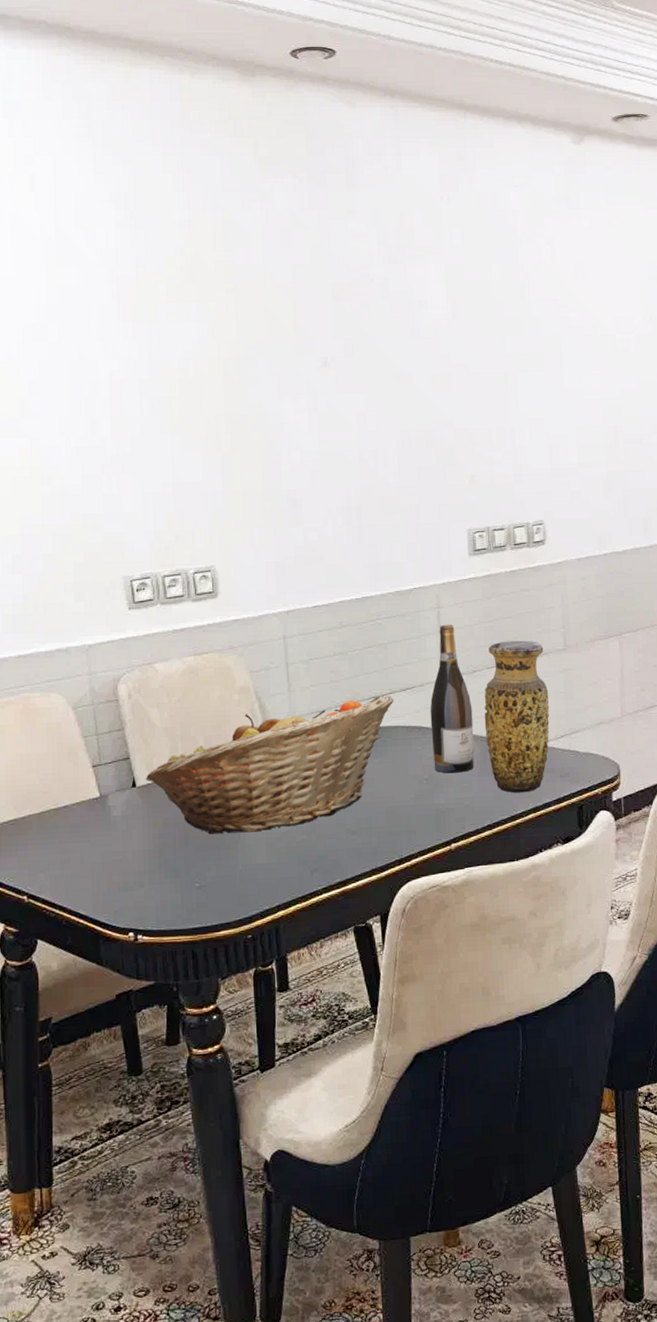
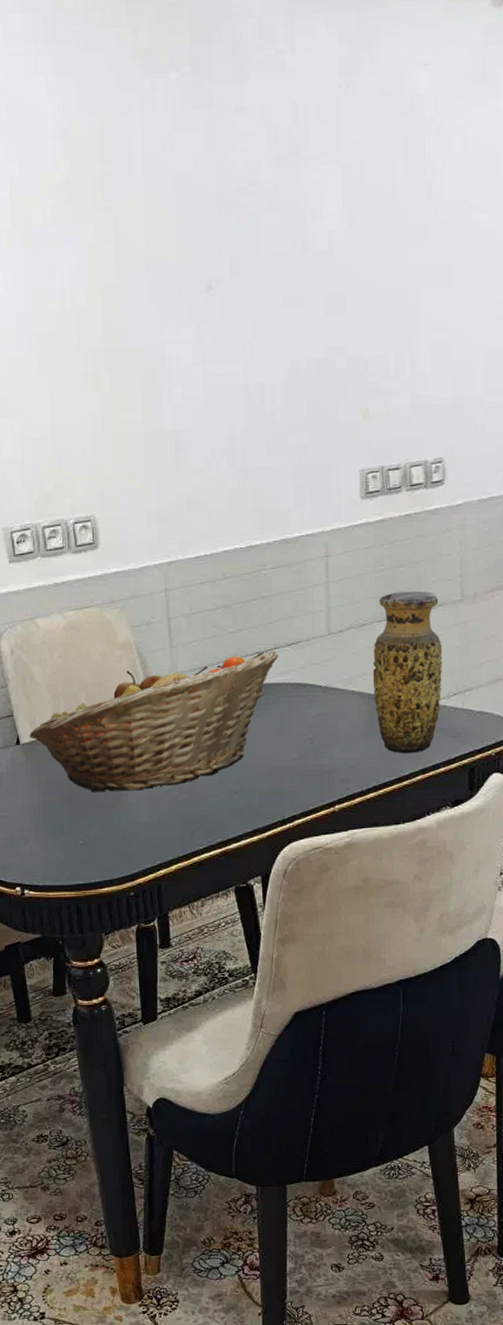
wine bottle: present [430,624,475,774] -> none [316,574,362,733]

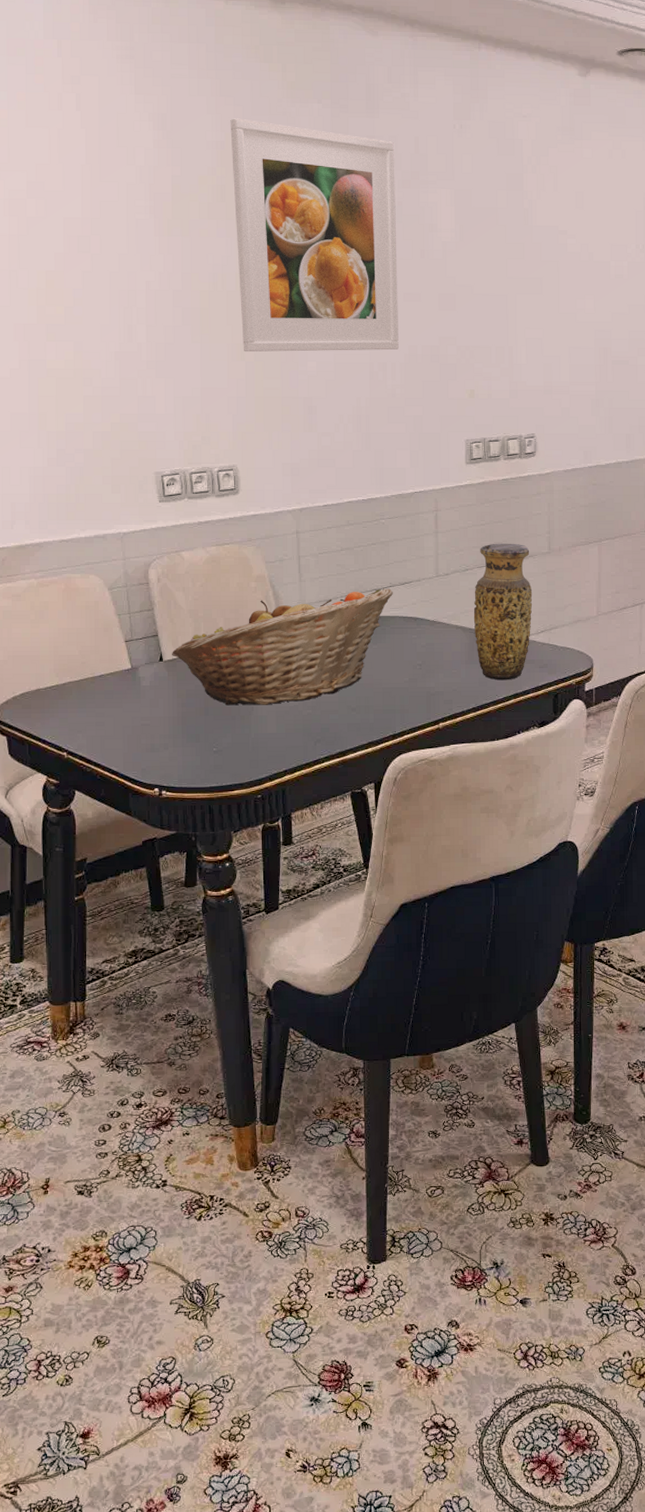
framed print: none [74,99,278,382] -> present [230,118,399,352]

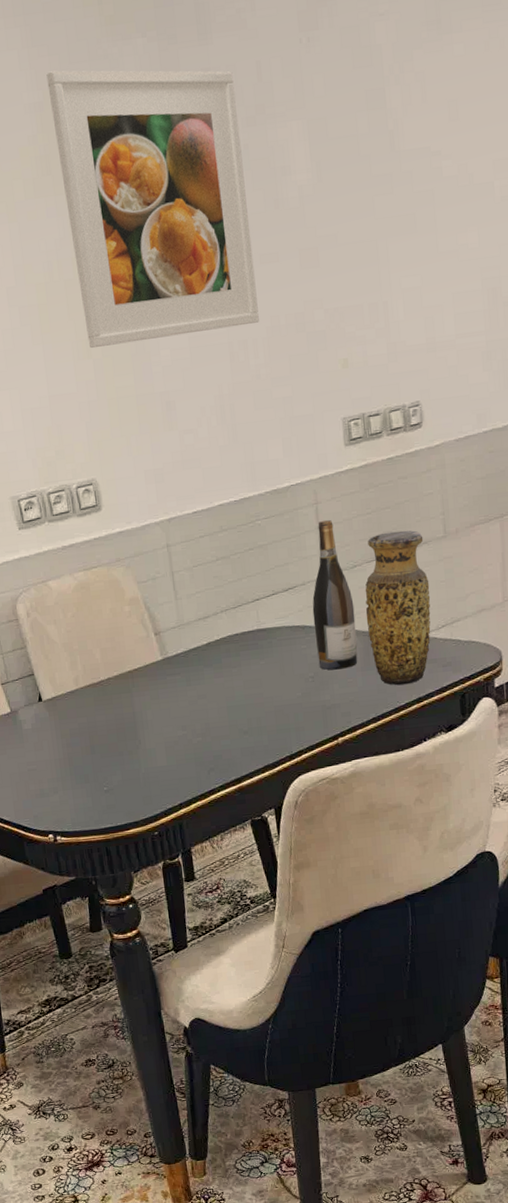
fruit basket: present [172,587,393,706] -> none [50,596,277,742]
wine bottle: none [425,526,464,660] -> present [312,519,358,671]

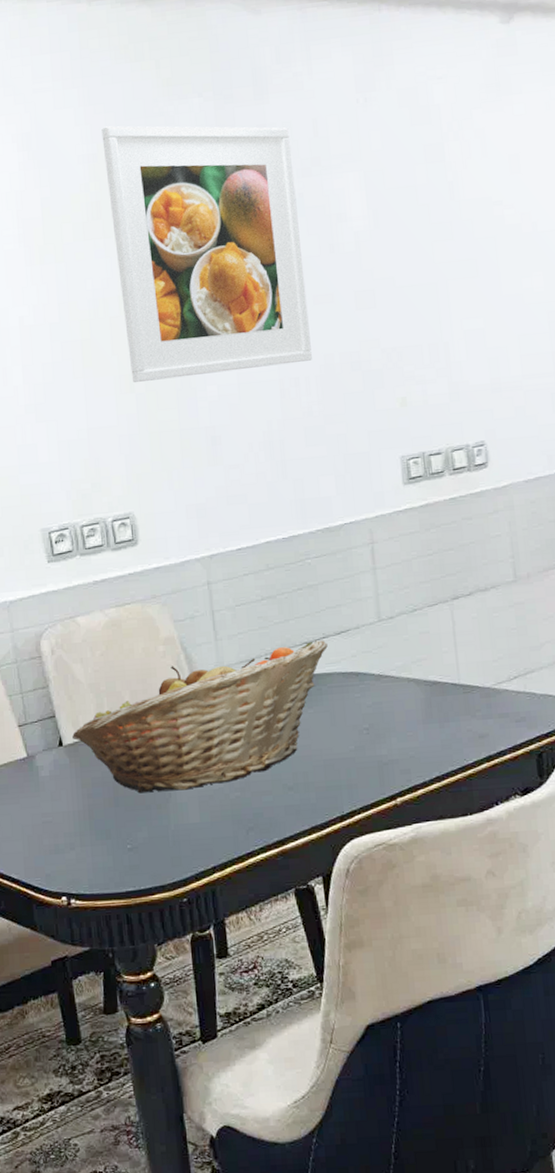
fruit basket: none [50,596,277,742] -> present [72,639,328,794]
wine bottle: present [312,519,358,671] -> none [367,560,419,722]
vase: present [365,530,431,685] -> none [426,573,501,741]

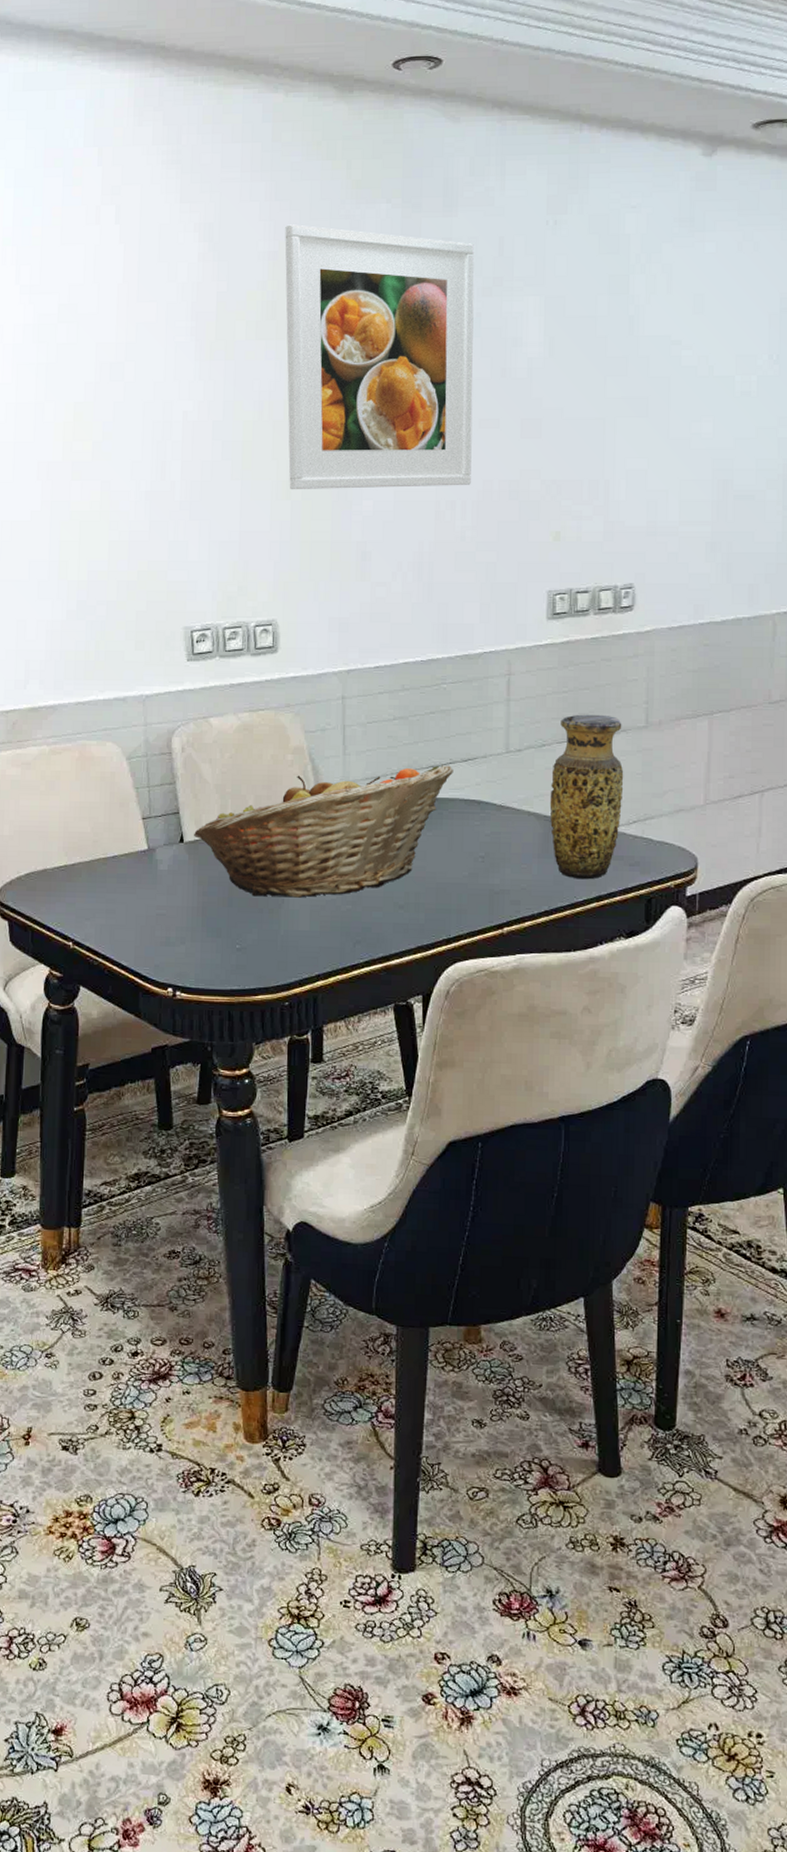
vase: none [426,573,501,741] -> present [549,714,624,880]

